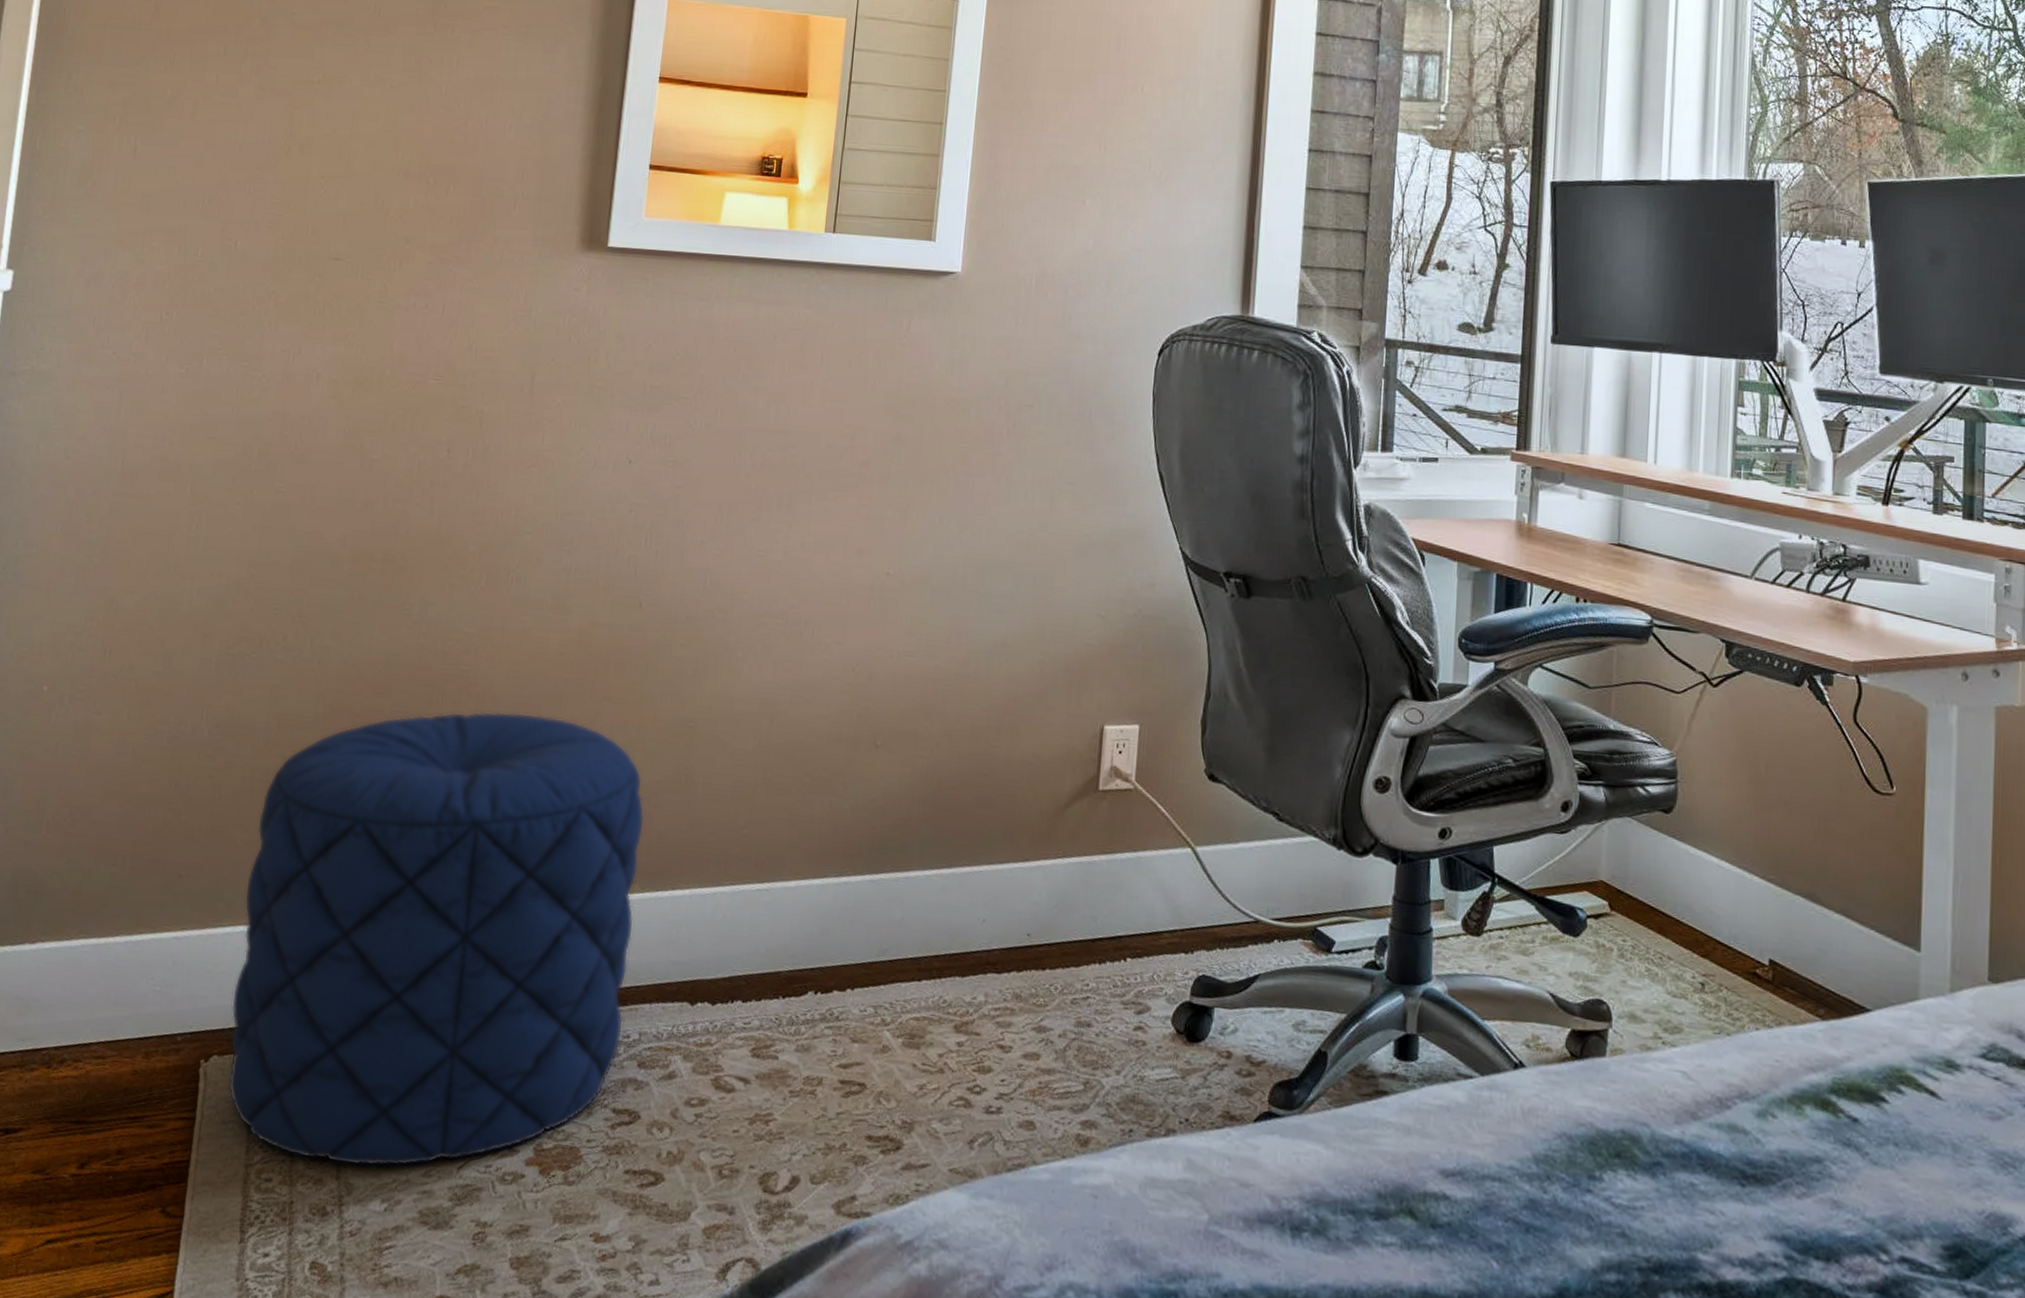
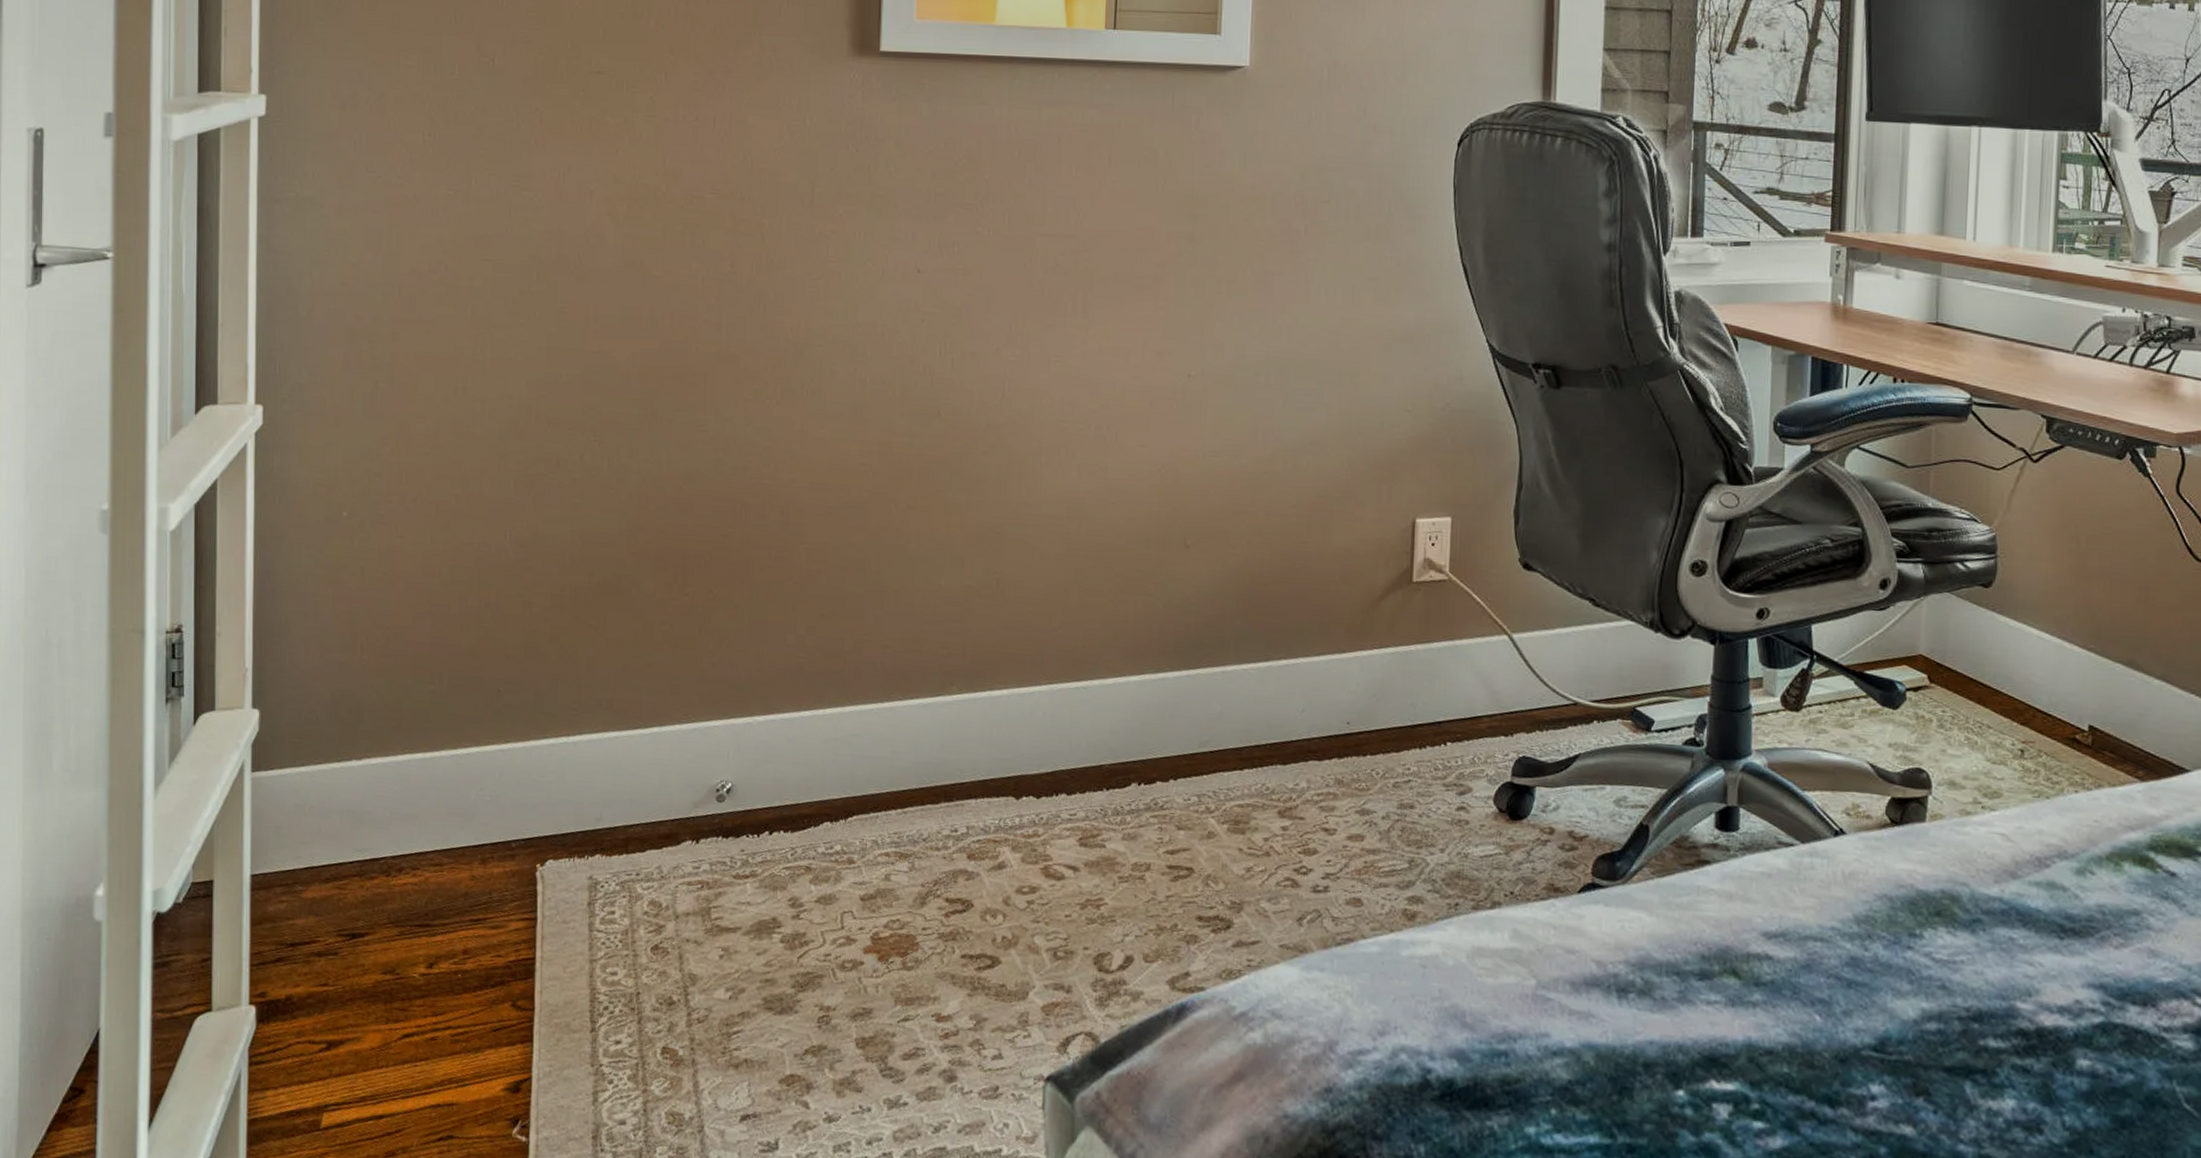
pouf: present [228,711,645,1167] -> none [561,523,958,958]

